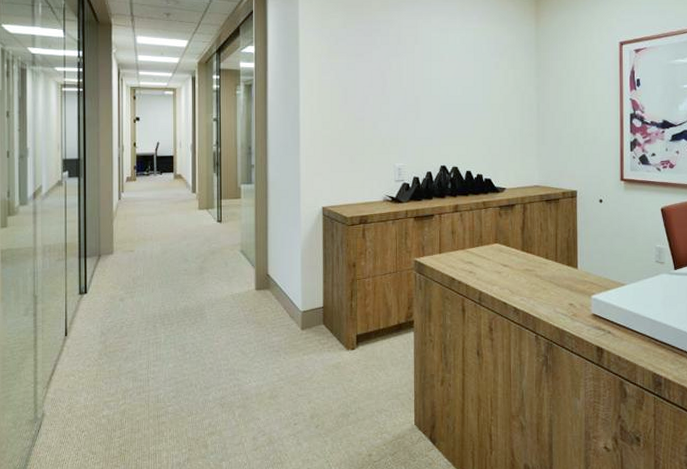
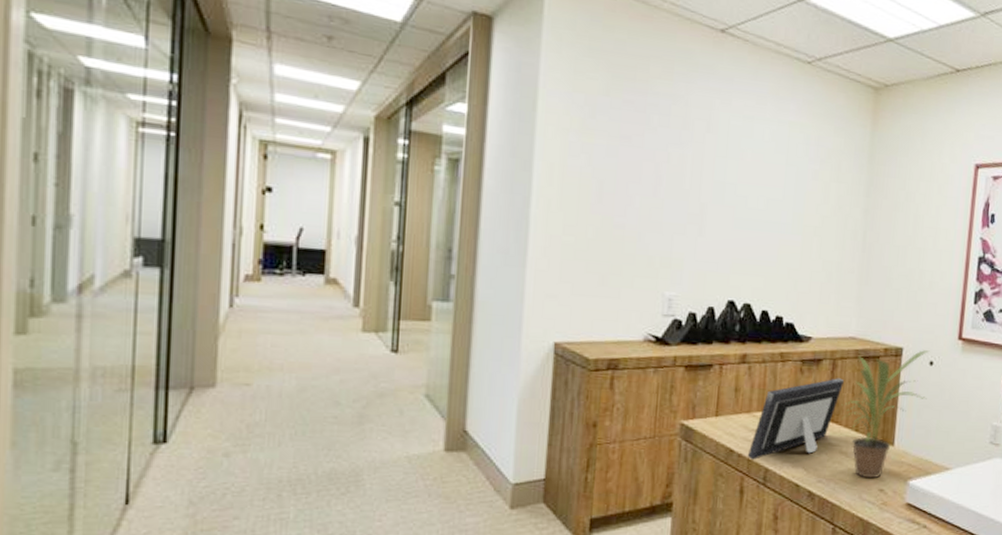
picture frame: none [465,218,534,285] -> present [747,378,845,460]
potted plant: none [533,191,600,296] -> present [841,350,930,479]

